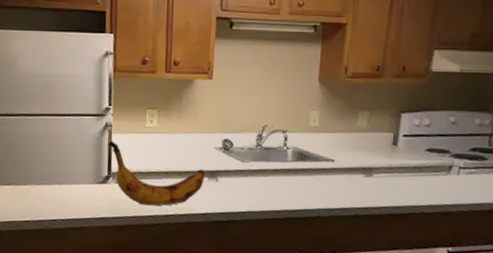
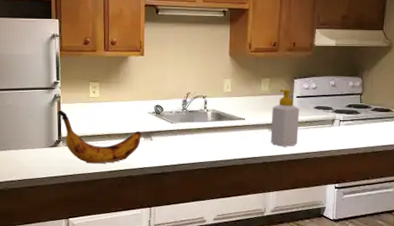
soap bottle: none [365,125,407,198] -> present [270,89,300,147]

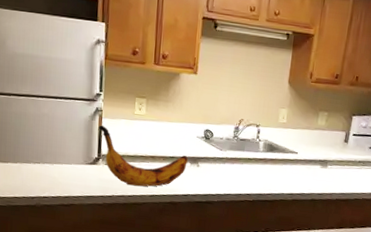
soap bottle: present [270,89,300,147] -> none [321,125,355,186]

